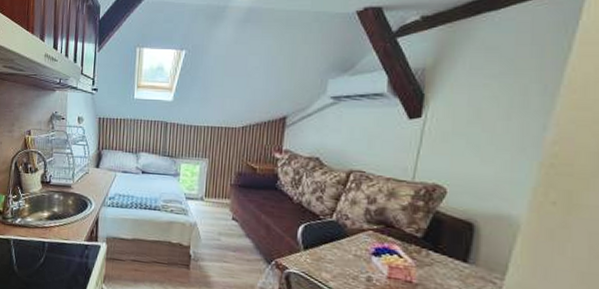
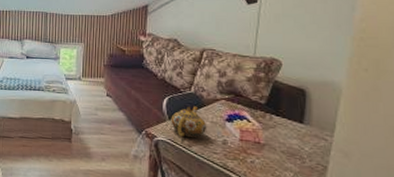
teapot: none [306,236,349,273] -> present [171,106,207,139]

